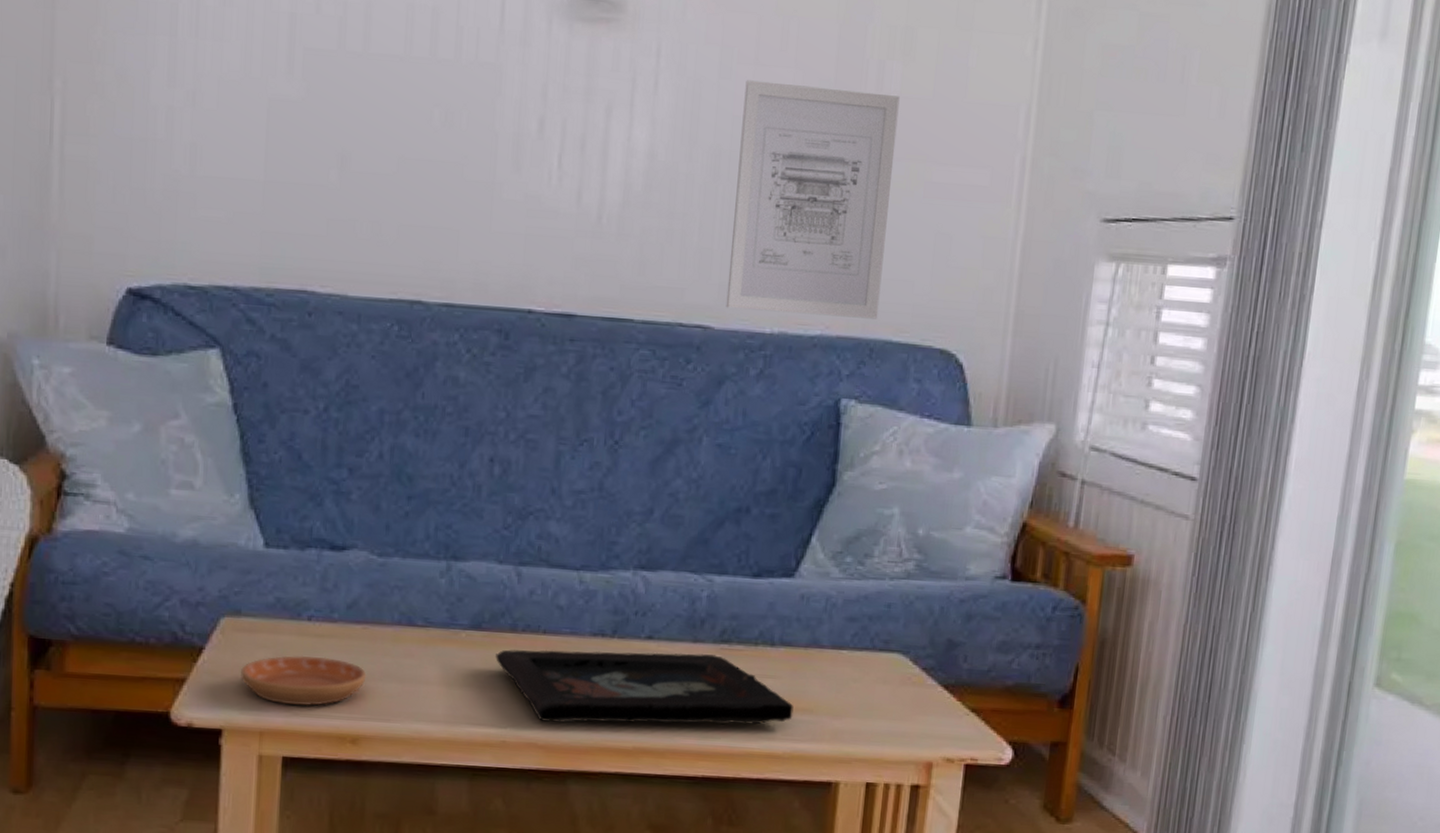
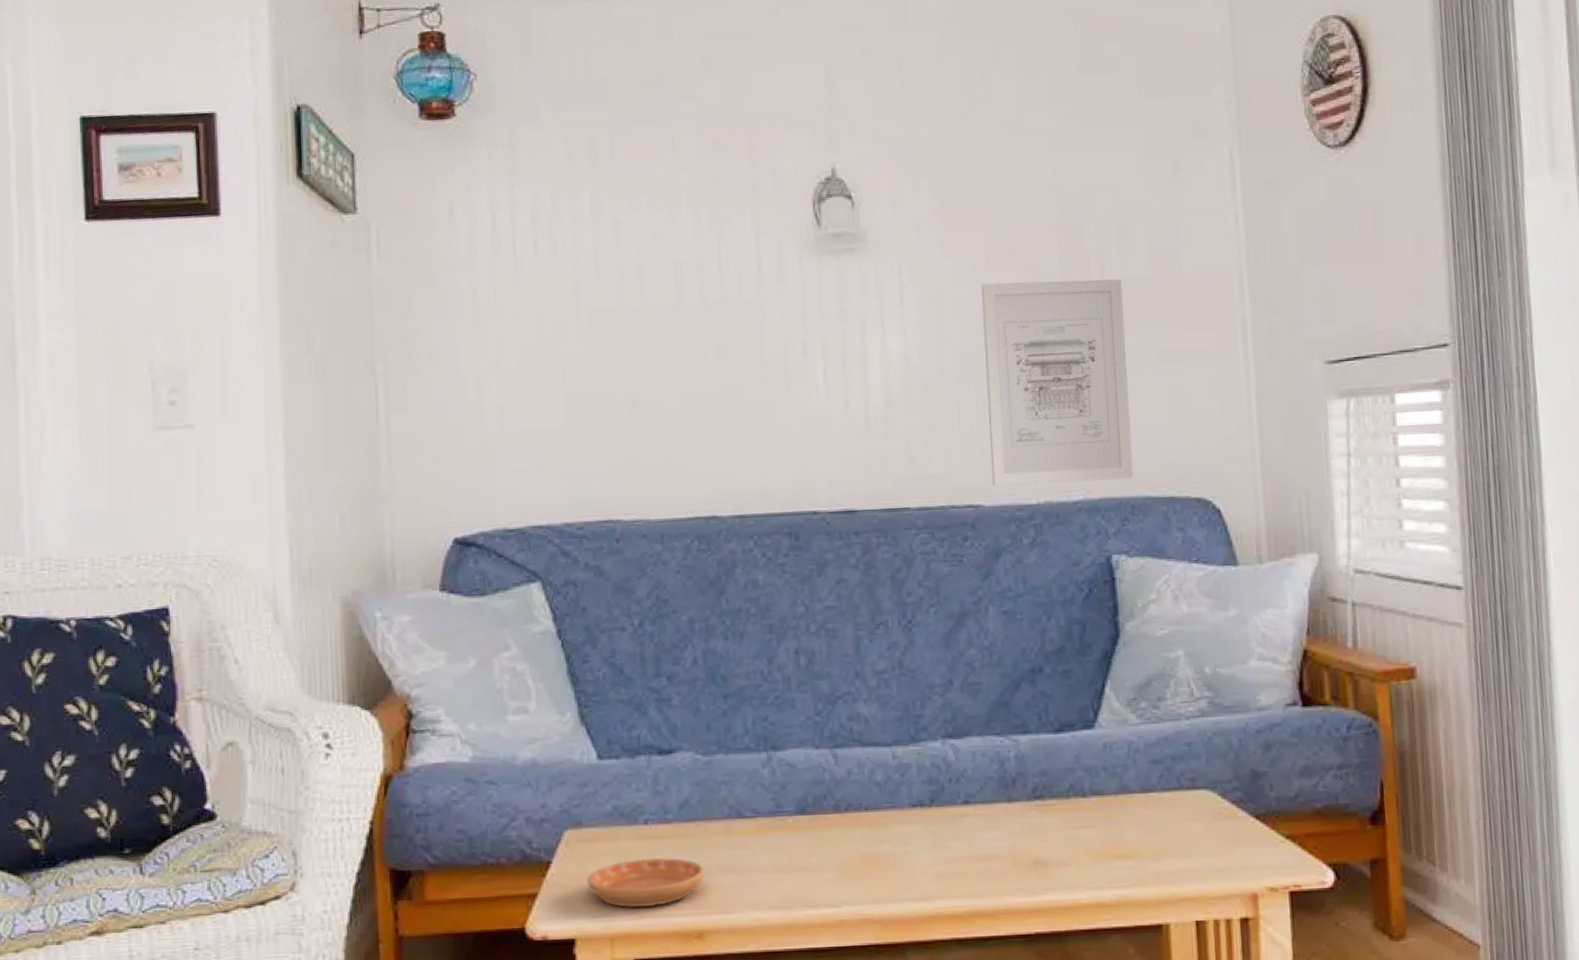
decorative tray: present [496,649,794,725] -> none [823,812,1114,897]

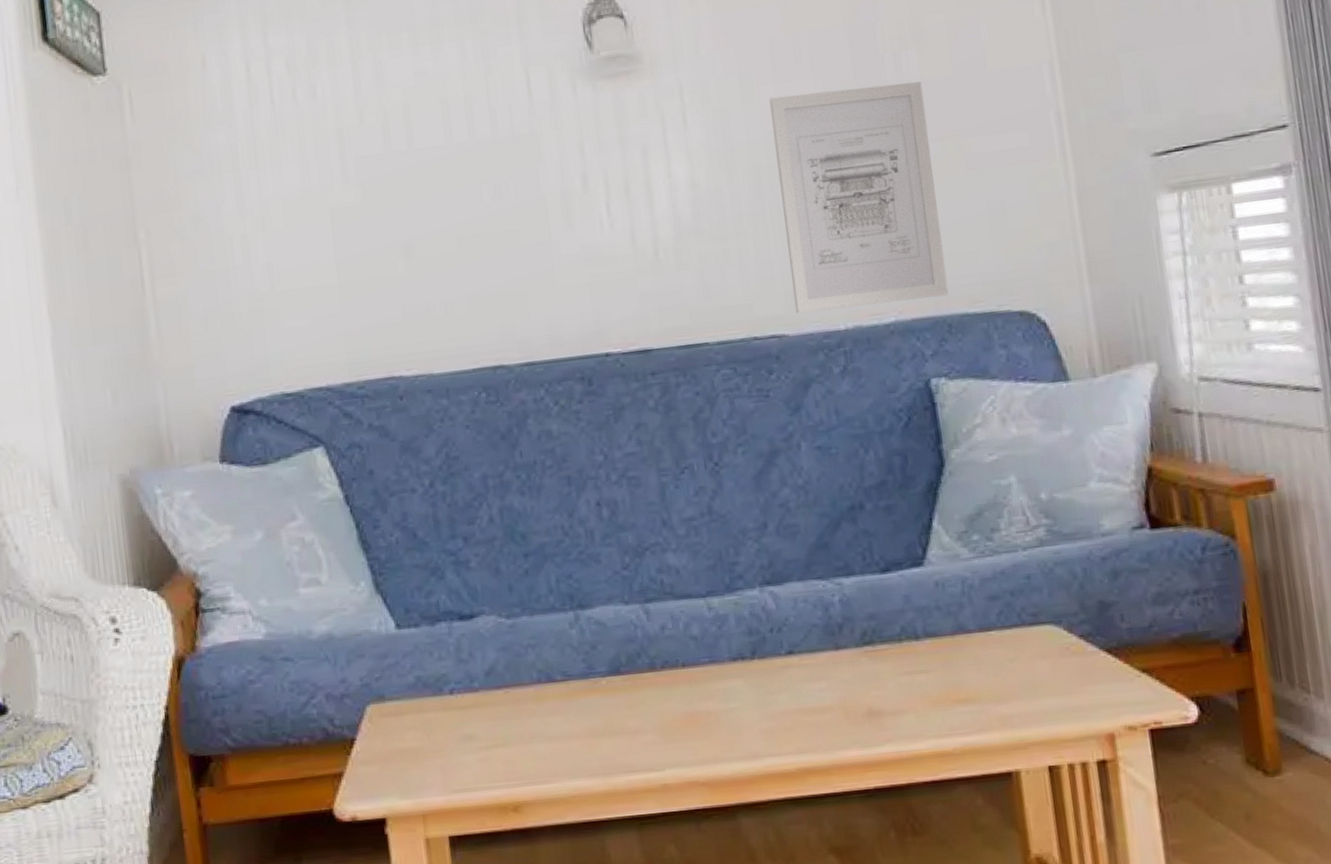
saucer: present [587,857,705,908] -> none [394,728,517,783]

